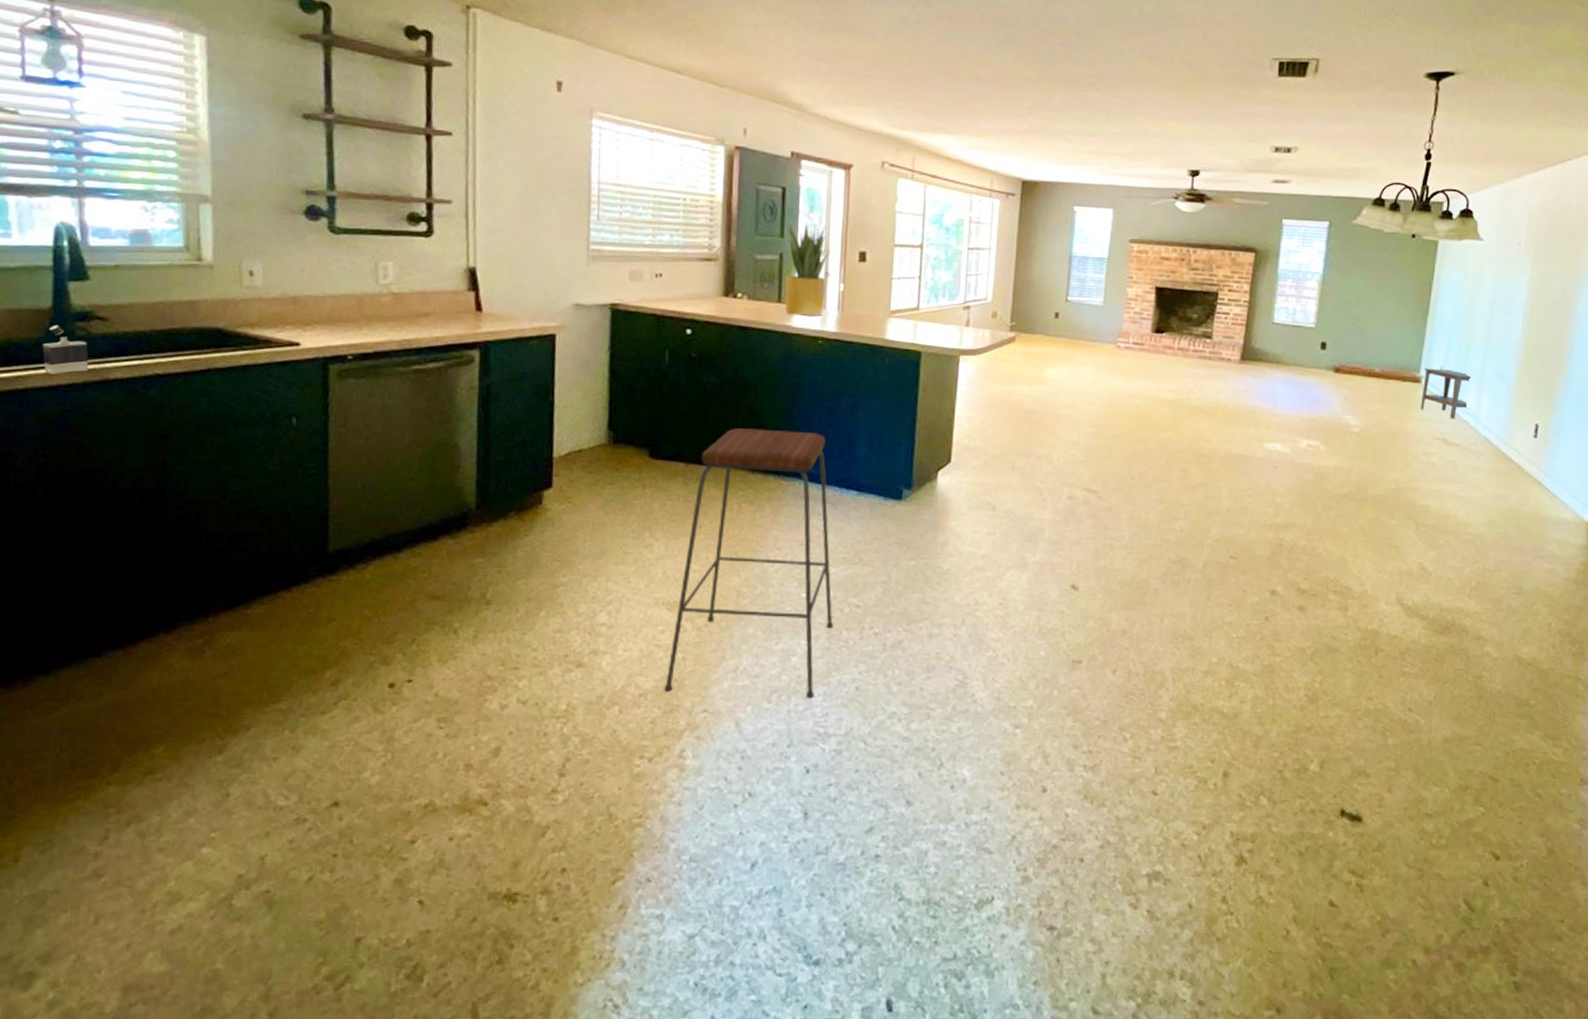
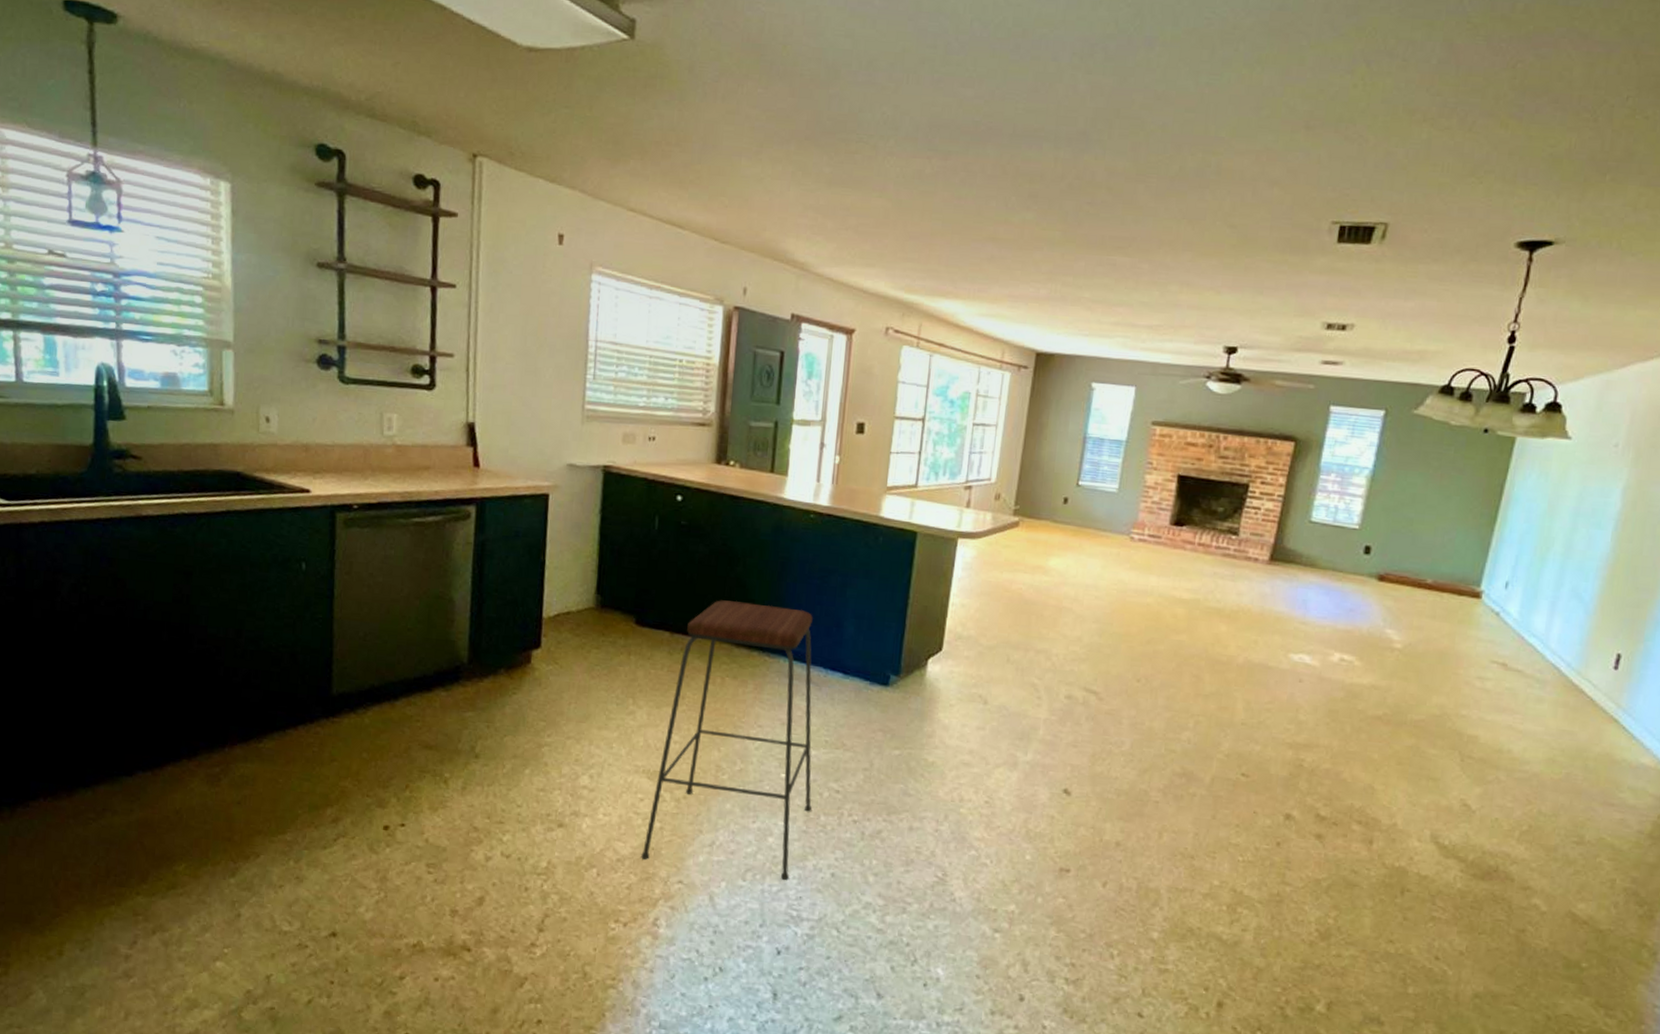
perfume bottle: present [42,325,89,375] -> none [85,461,124,509]
planter: present [784,223,831,317] -> none [777,390,827,489]
side table: present [1420,368,1473,419] -> none [1477,581,1545,642]

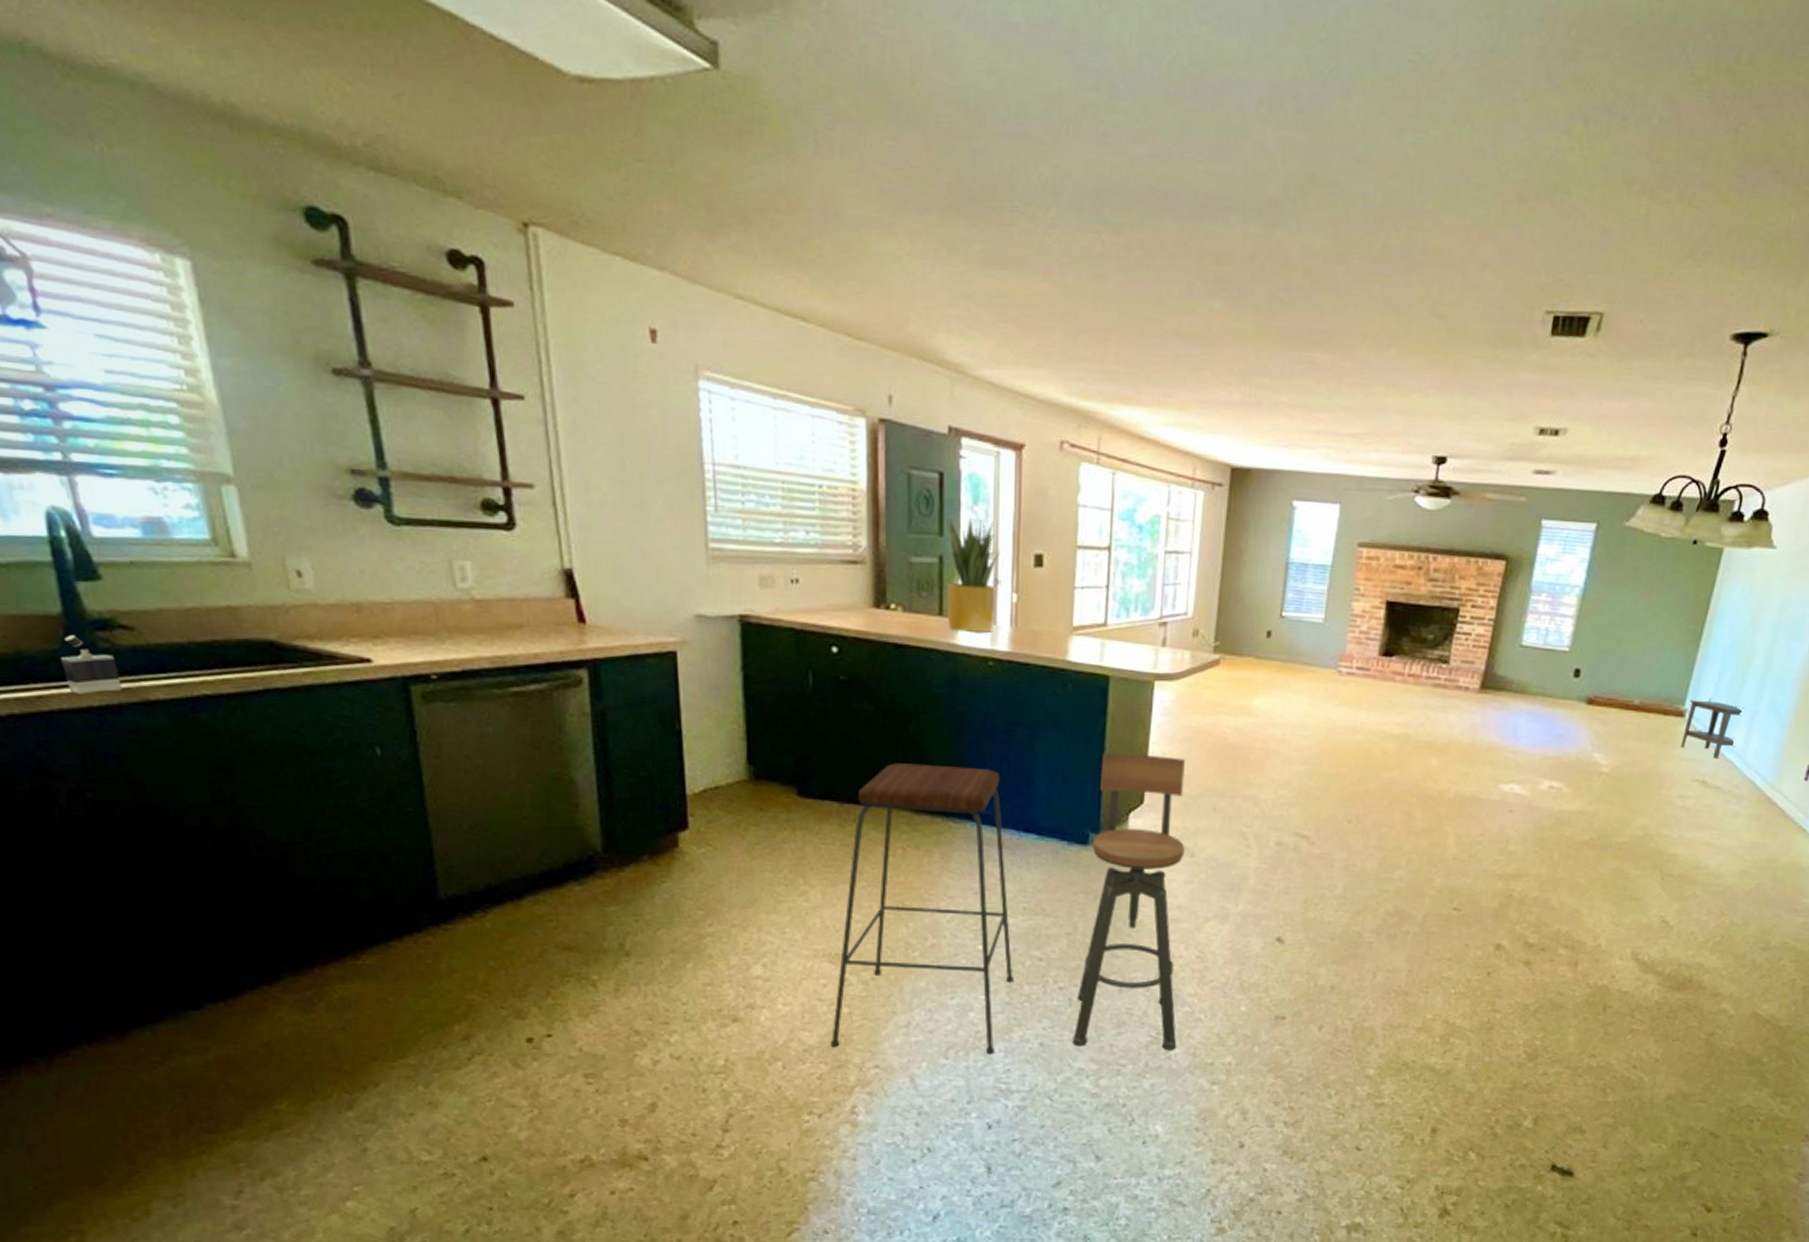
perfume bottle: none [85,461,124,509] -> present [61,634,122,695]
planter: none [777,390,827,489] -> present [946,518,1000,633]
bar stool: none [862,601,983,893] -> present [1072,753,1185,1050]
side table: none [1477,581,1545,642] -> present [1680,700,1745,758]

